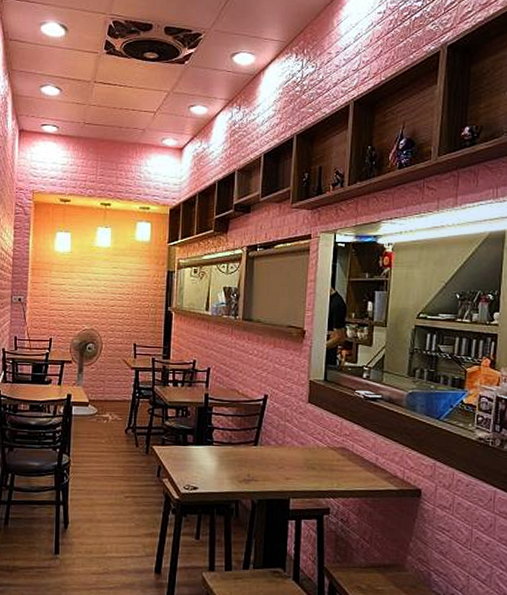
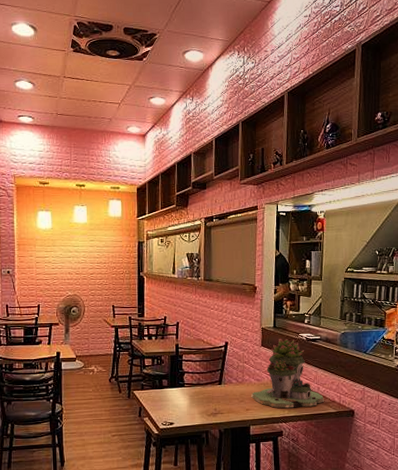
succulent planter: none [293,394,383,481] -> present [251,338,324,409]

